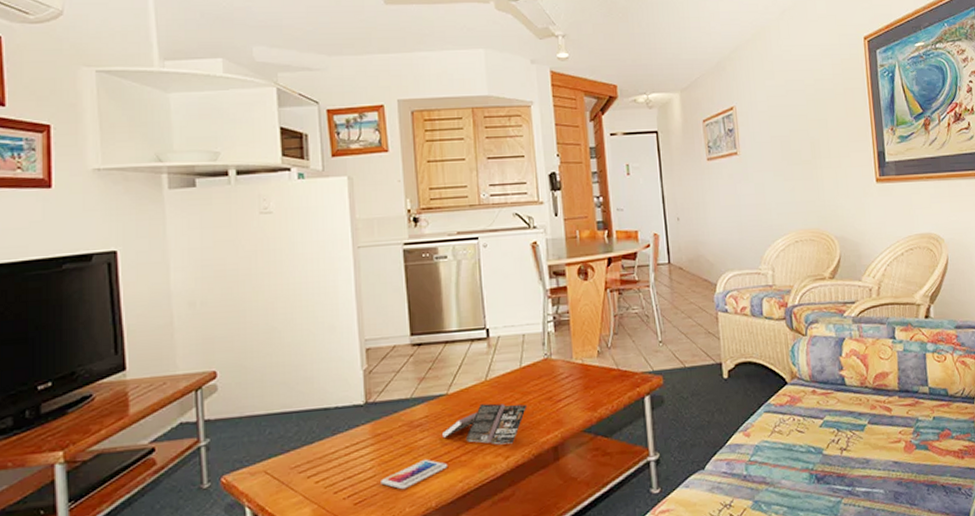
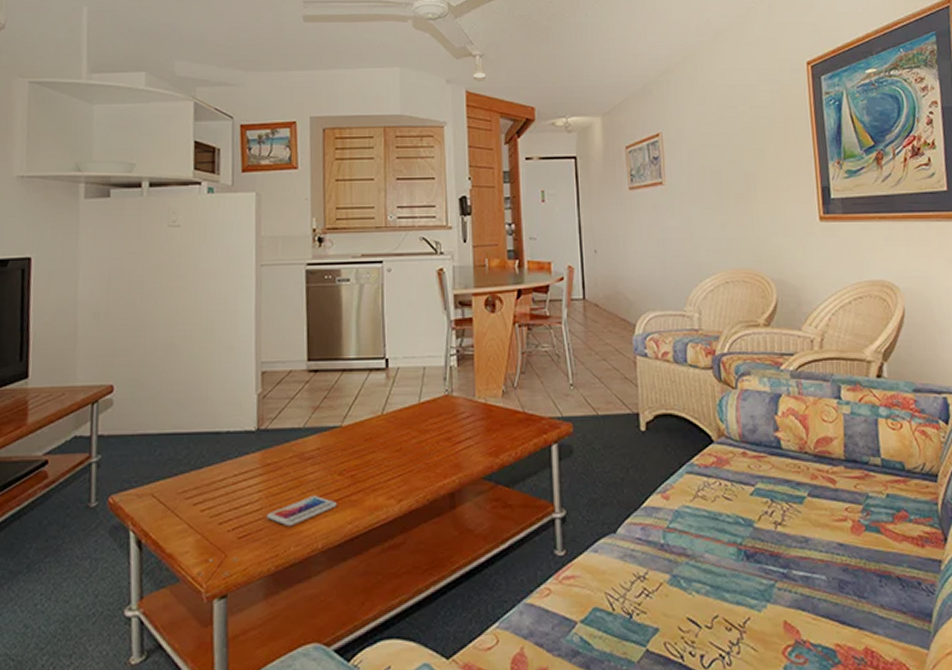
paperback book: present [441,403,528,445] -> none [332,440,425,486]

